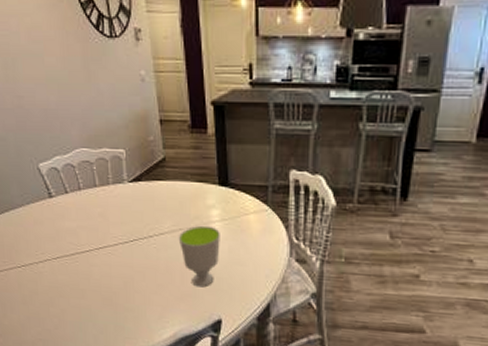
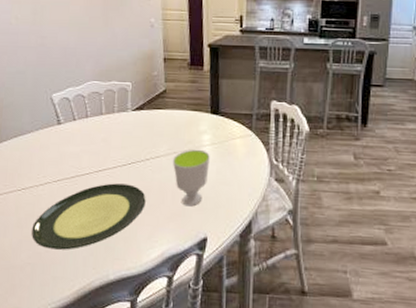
plate: none [38,261,153,328] -> present [32,183,146,250]

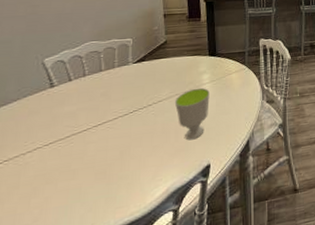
plate: present [32,183,146,250] -> none [15,131,149,218]

